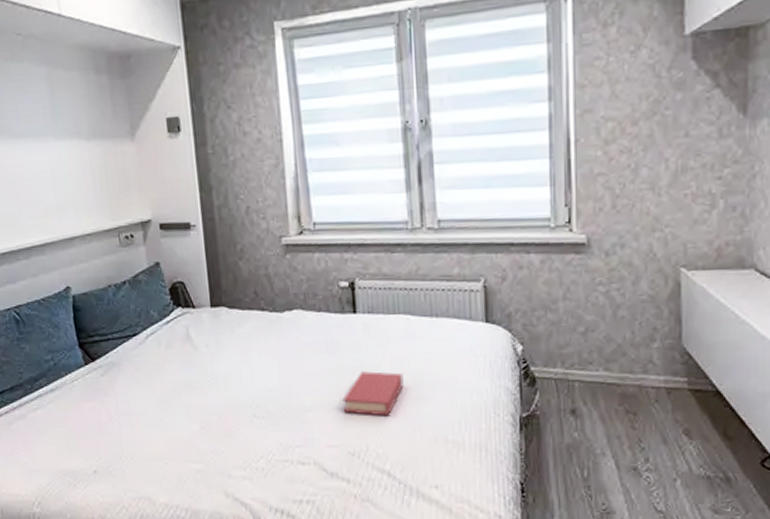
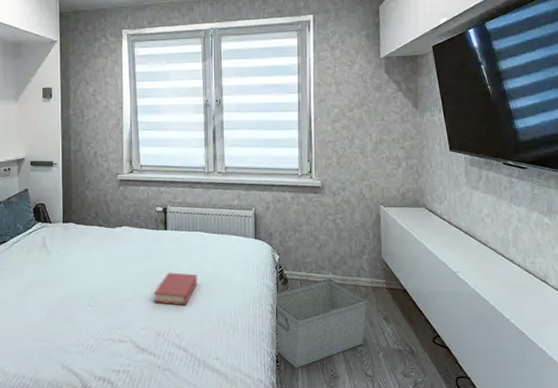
storage bin: none [517,376,658,500] -> present [275,278,367,368]

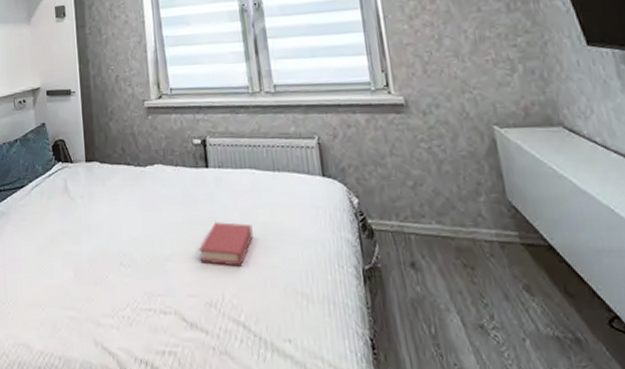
storage bin: present [275,278,367,368] -> none [358,229,498,359]

